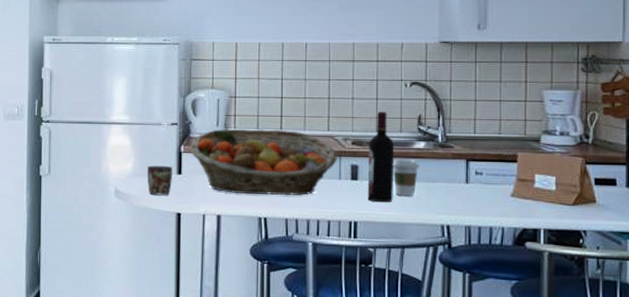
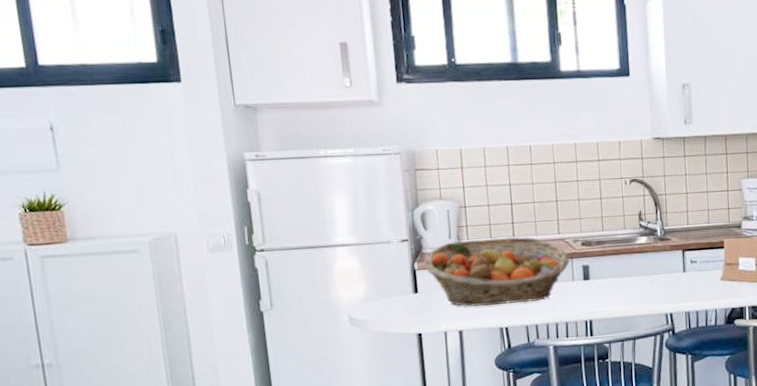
mug: present [147,165,172,195] -> none [381,285,409,318]
wine bottle: present [367,112,395,203] -> none [597,210,623,299]
coffee cup: present [392,158,419,196] -> none [619,254,643,290]

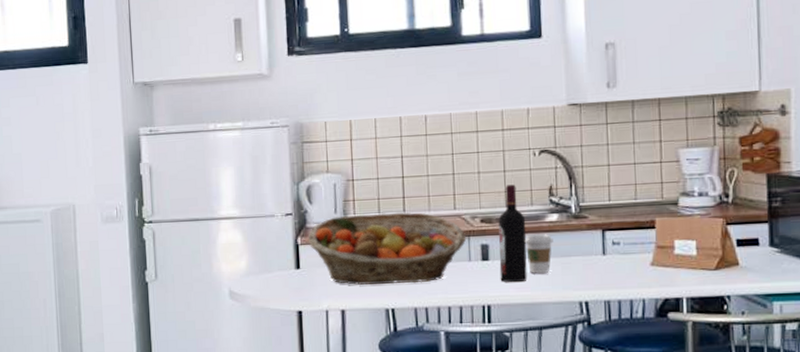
wine bottle: none [597,210,623,299] -> present [498,184,527,283]
coffee cup: none [619,254,643,290] -> present [524,233,553,273]

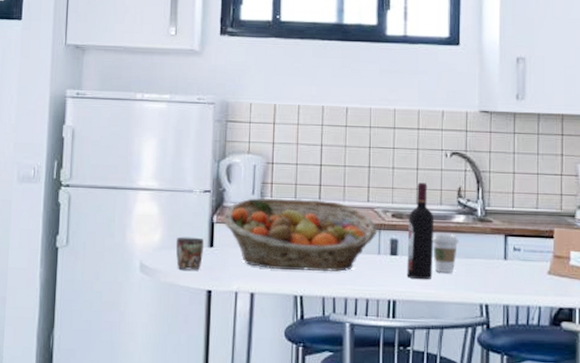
mug: none [262,260,291,293] -> present [175,237,203,270]

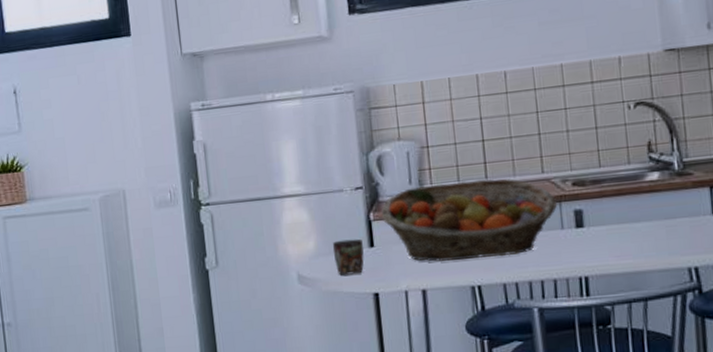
wine bottle: present [407,183,434,280] -> none [592,142,628,251]
coffee cup: present [432,233,459,273] -> none [622,194,655,239]

